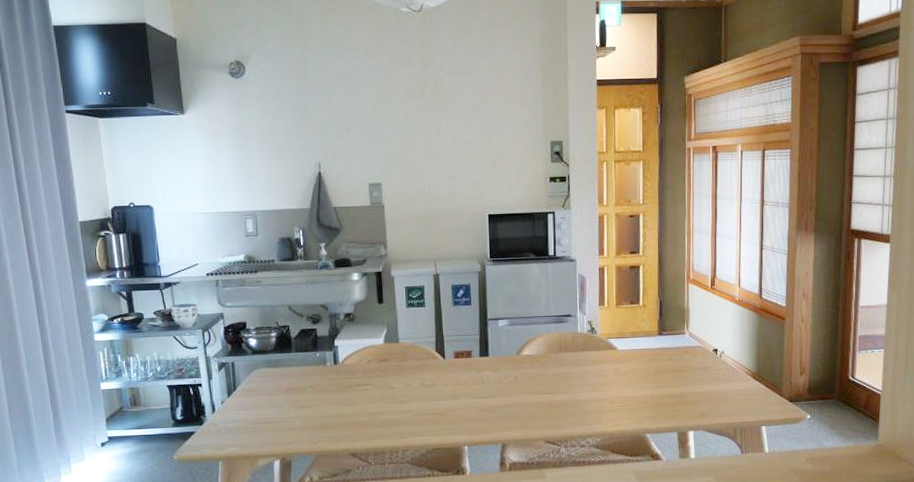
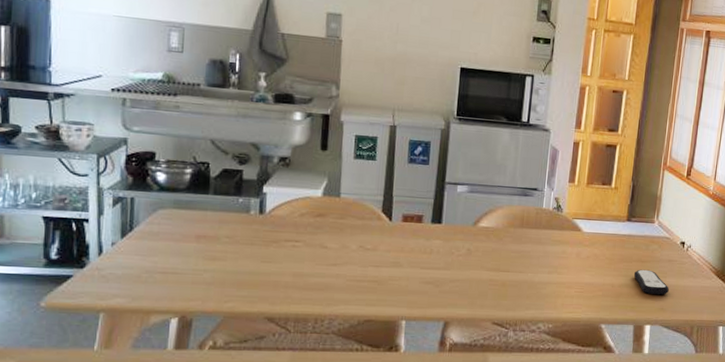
remote control: none [671,379,707,402] -> present [633,269,669,295]

